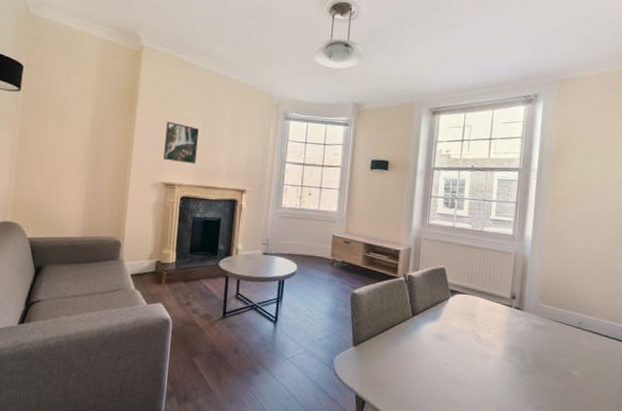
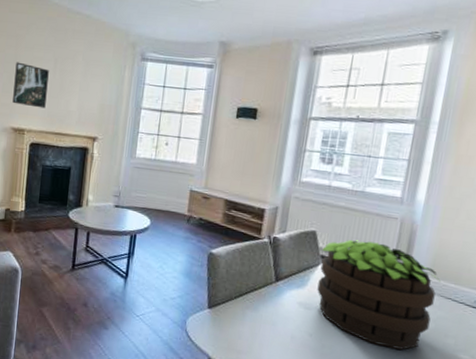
potted plant: none [449,274,550,371] -> present [317,239,441,350]

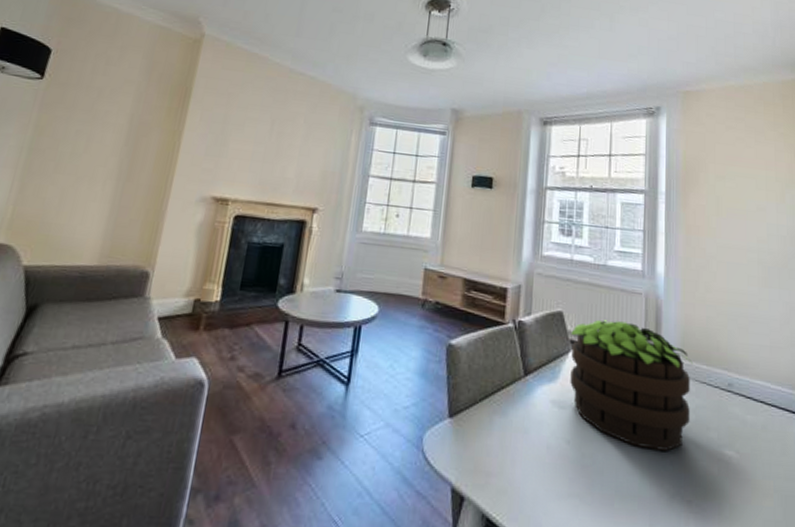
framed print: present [13,62,49,109] -> none [217,122,264,175]

